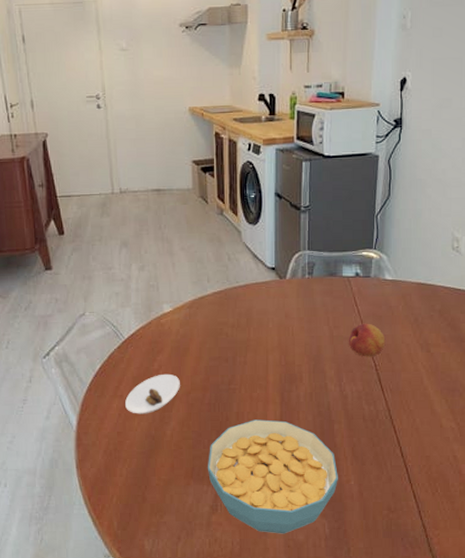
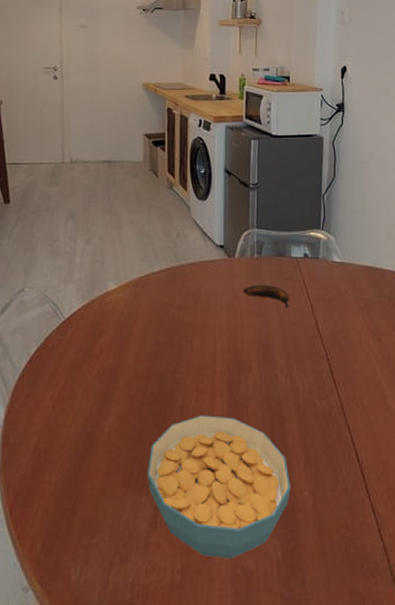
saucer: present [125,373,180,414] -> none [60,359,121,407]
banana: none [294,304,341,324] -> present [243,285,290,307]
fruit: present [348,323,386,357] -> none [298,307,336,345]

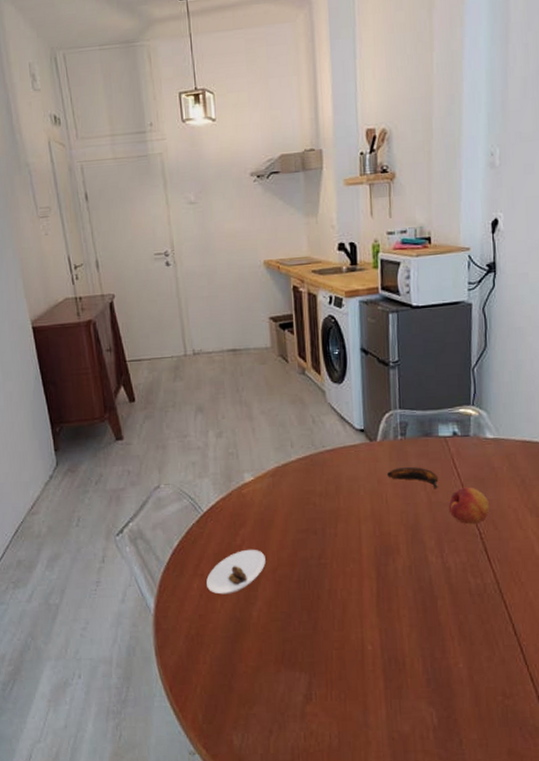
saucer: none [60,359,121,407] -> present [206,549,266,595]
cereal bowl: present [148,415,291,559] -> none [299,597,445,725]
fruit: none [298,307,336,345] -> present [448,487,490,525]

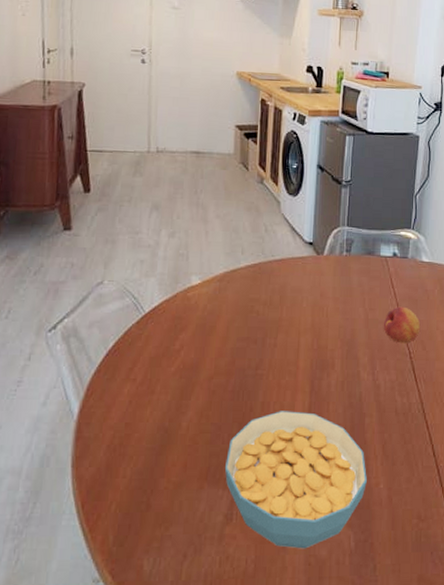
saucer: present [206,549,266,595] -> none [138,355,203,402]
cereal bowl: none [299,597,445,725] -> present [225,411,367,549]
banana: present [387,467,439,488] -> none [330,283,377,306]

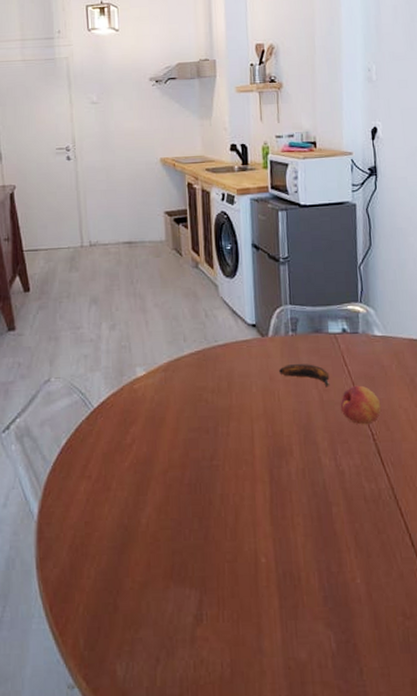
cereal bowl: present [225,411,367,549] -> none [190,502,342,652]
banana: none [330,283,377,306] -> present [279,364,330,386]

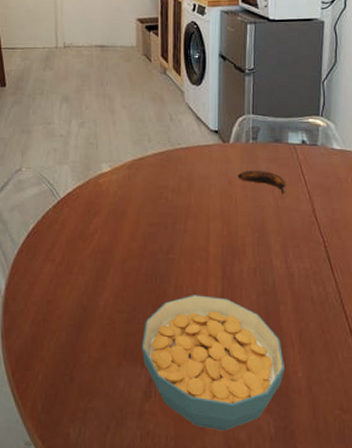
cereal bowl: none [190,502,342,652] -> present [142,295,284,431]
fruit: present [340,385,382,425] -> none [294,194,335,232]

